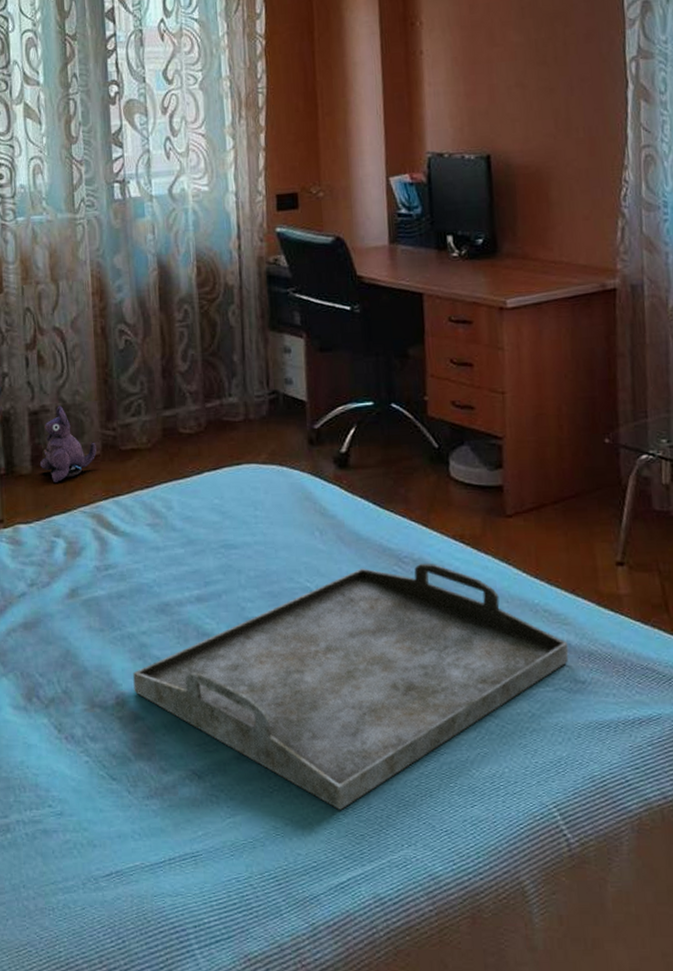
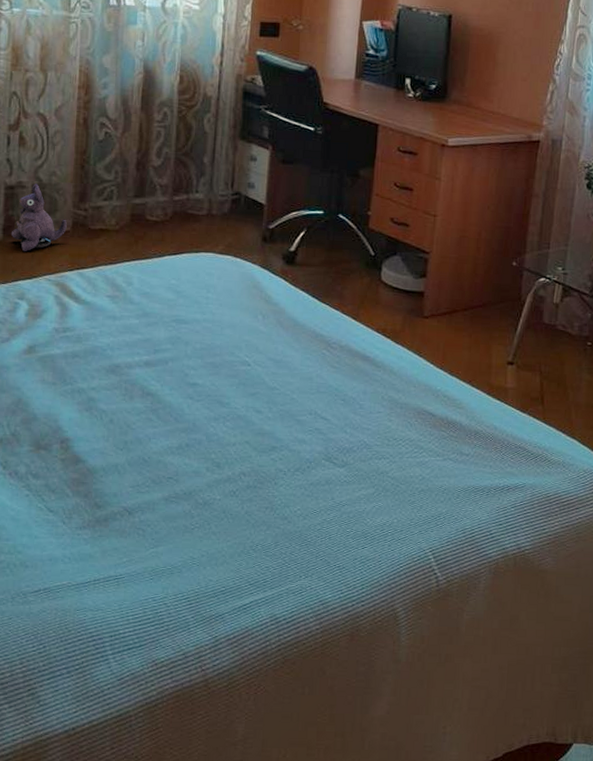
serving tray: present [133,563,569,810] -> none [78,349,459,546]

